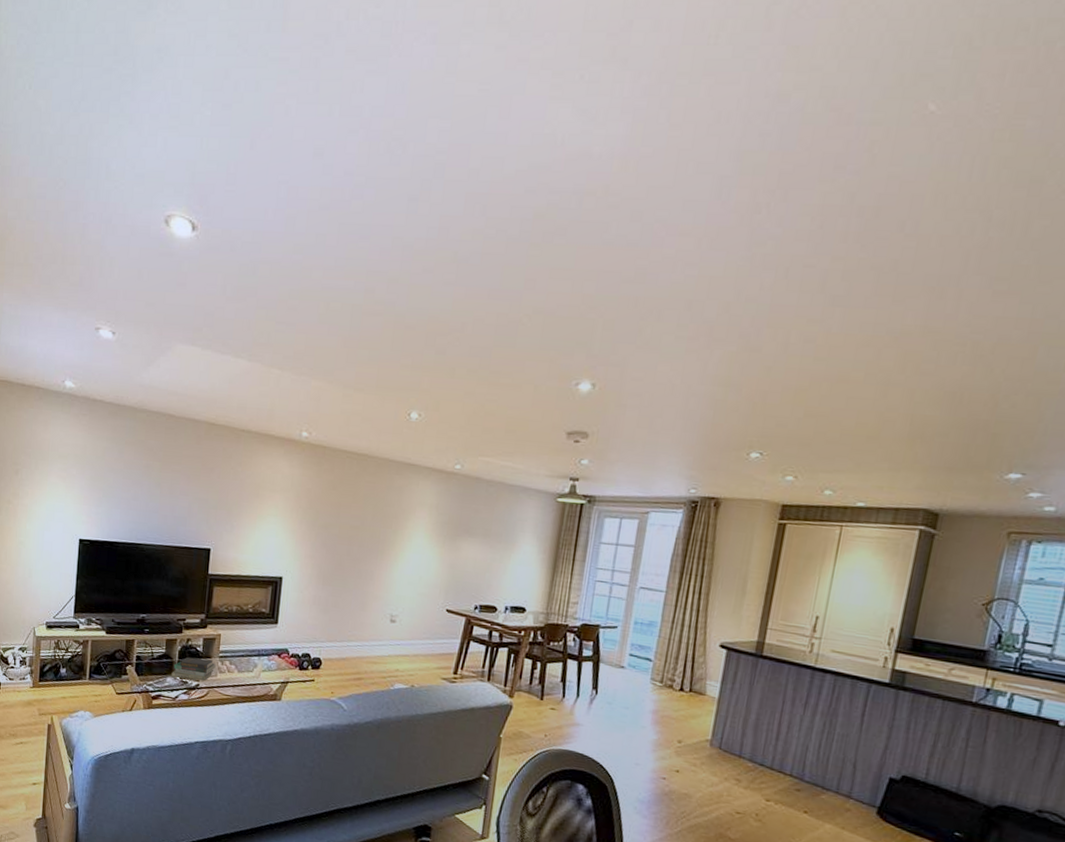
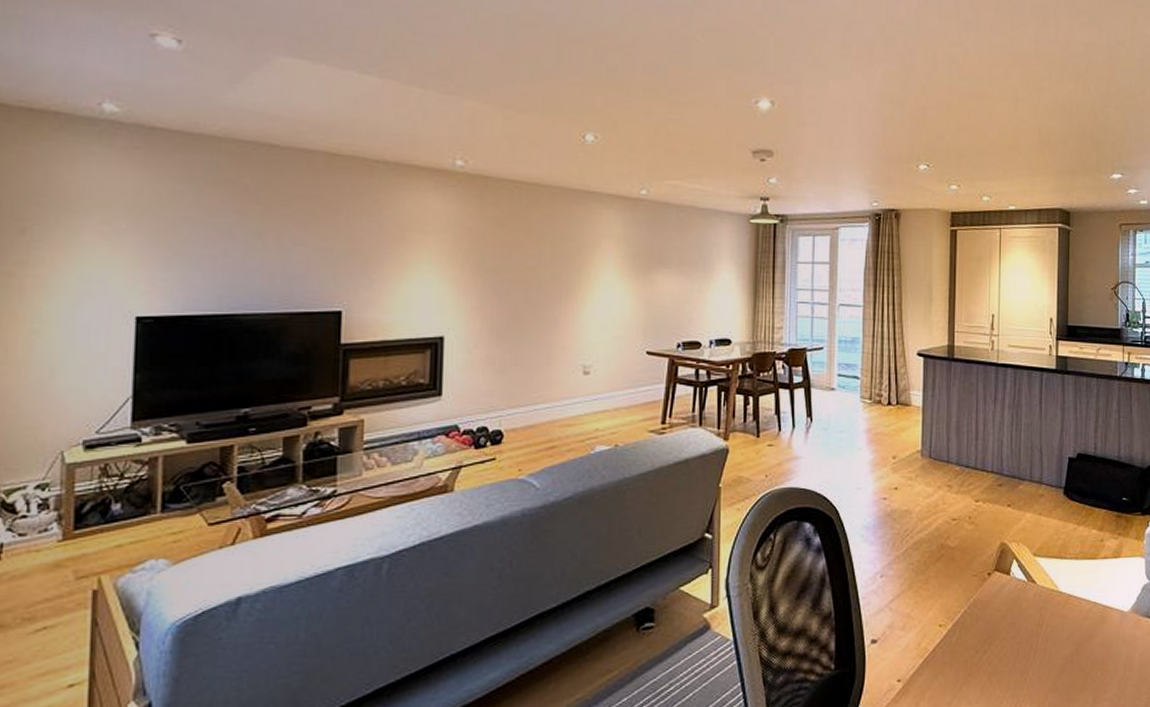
books: present [171,656,216,681] -> none [294,455,359,486]

